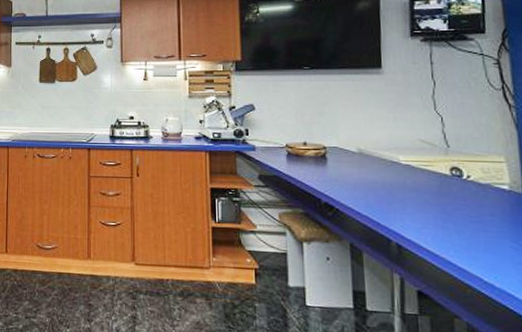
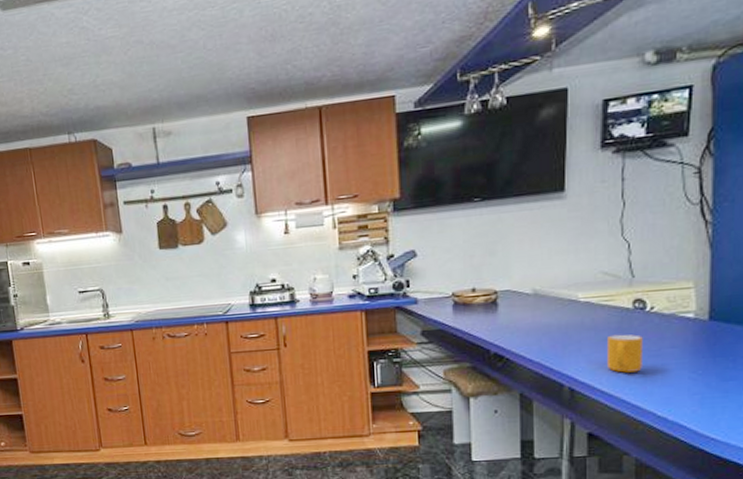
mug: none [429,197,465,236] -> present [608,334,643,373]

